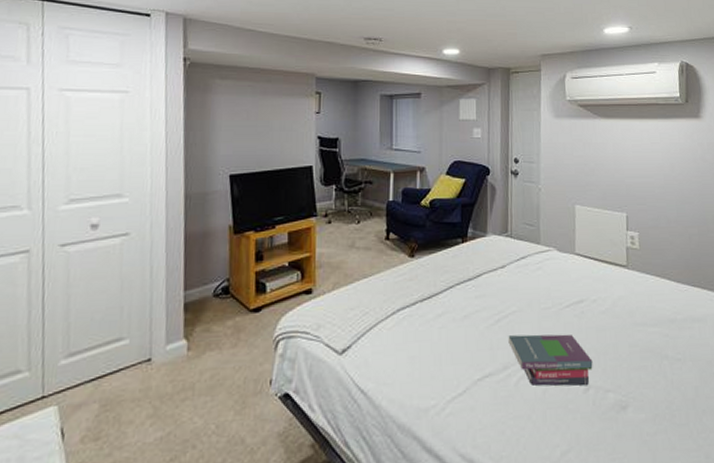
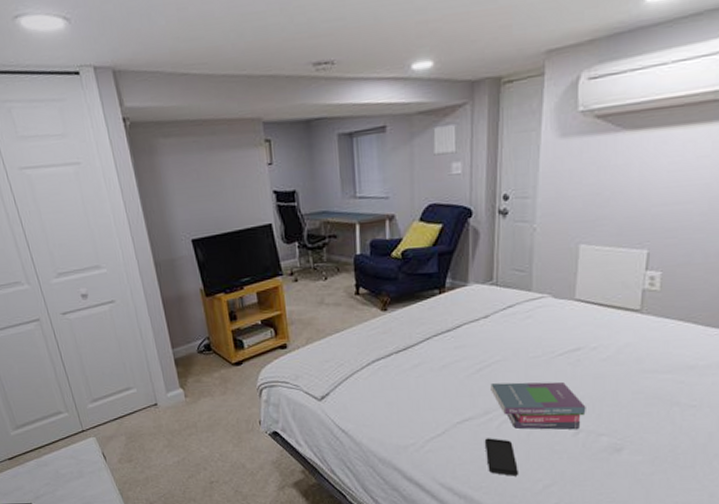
mobile phone: none [504,396,537,442] -> present [484,438,518,476]

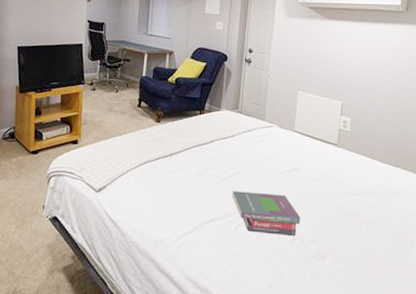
mobile phone: present [484,438,518,476] -> none [224,238,249,274]

